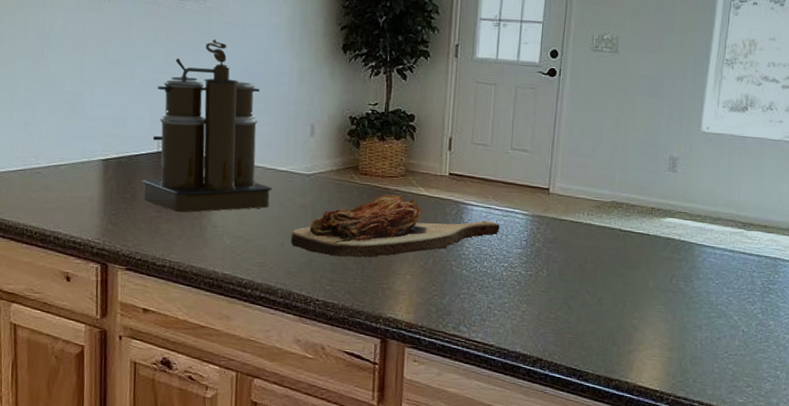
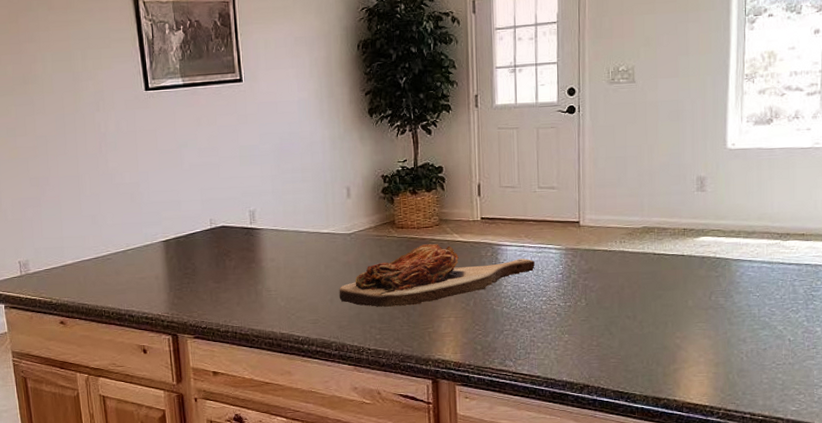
coffee maker: present [142,39,272,213] -> none [199,119,317,282]

